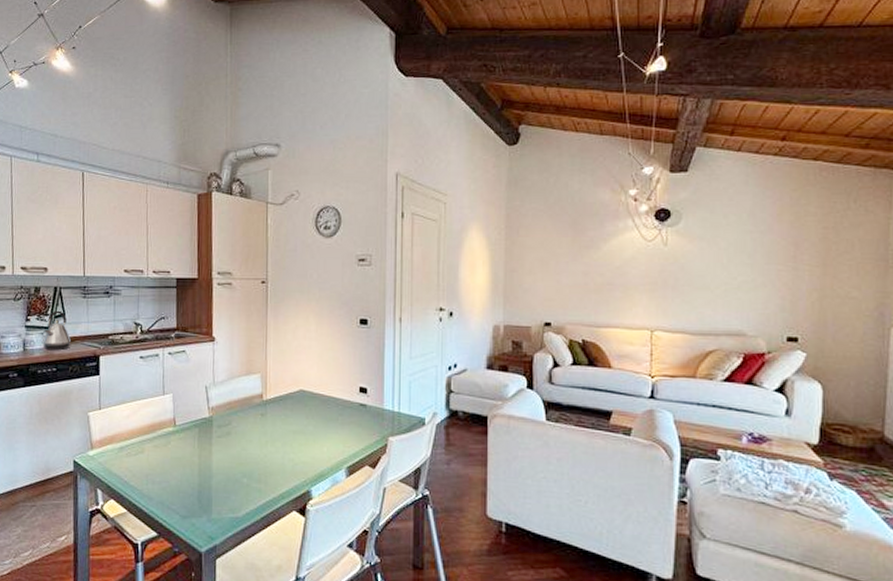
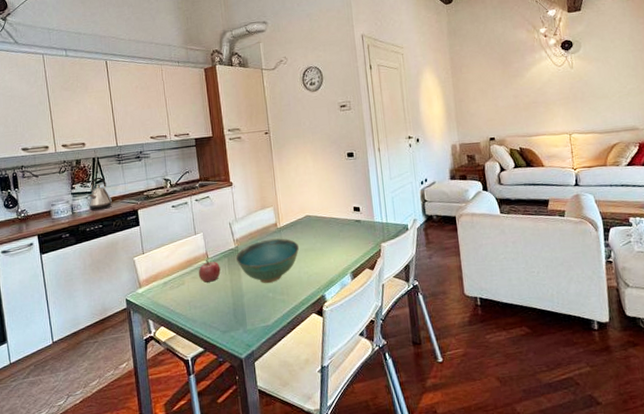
fruit: none [161,427,189,455] -> present [198,260,221,283]
bowl: none [208,412,287,466] -> present [235,238,300,283]

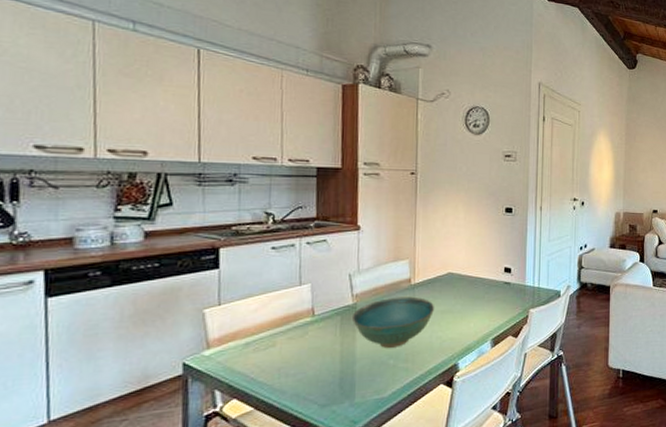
kettle: present [88,177,113,211] -> none [140,199,182,244]
fruit: present [198,260,221,283] -> none [297,317,329,345]

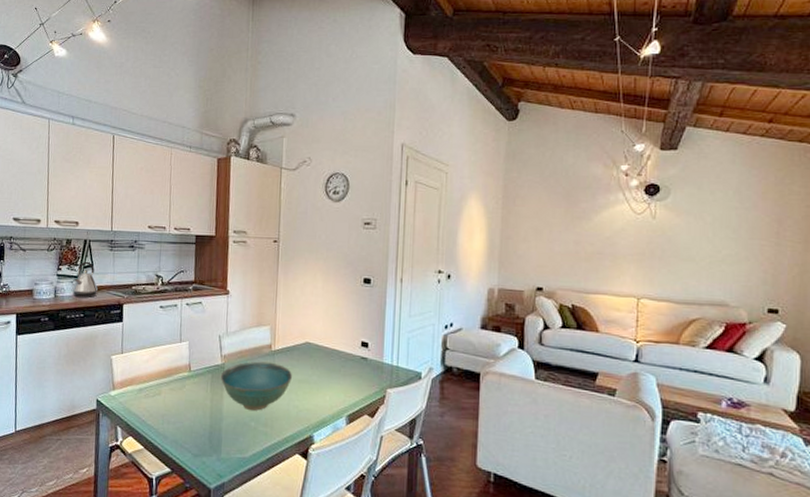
kettle: none [140,199,182,244] -> present [72,261,99,298]

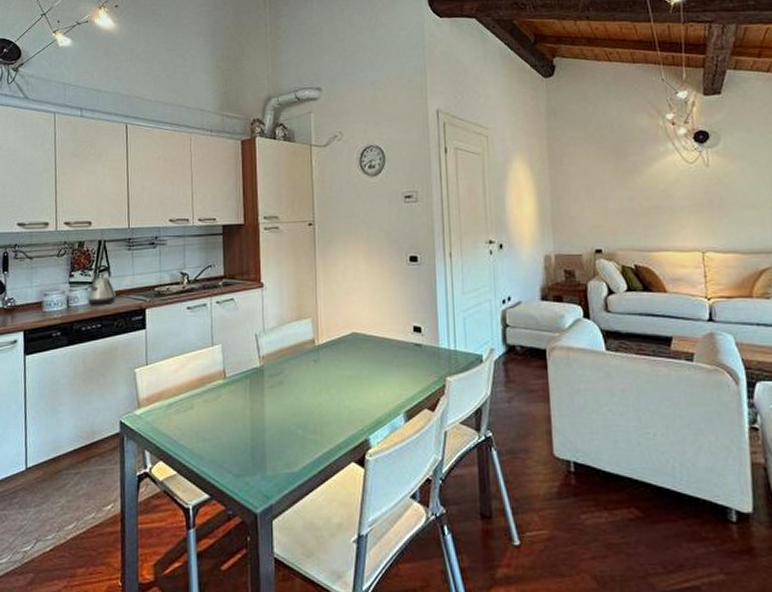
bowl: present [220,361,293,411] -> none [259,359,341,416]

